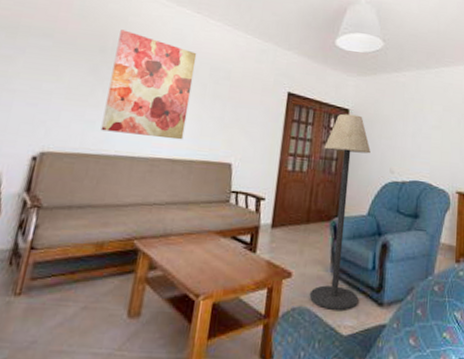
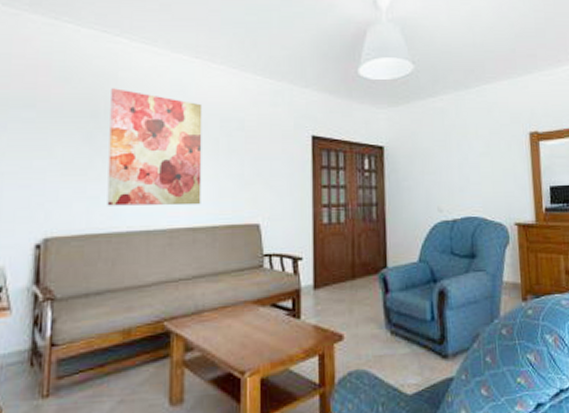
floor lamp: present [309,113,371,310] -> none [361,152,420,369]

